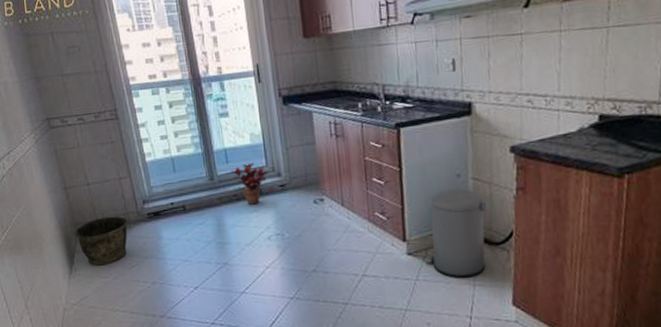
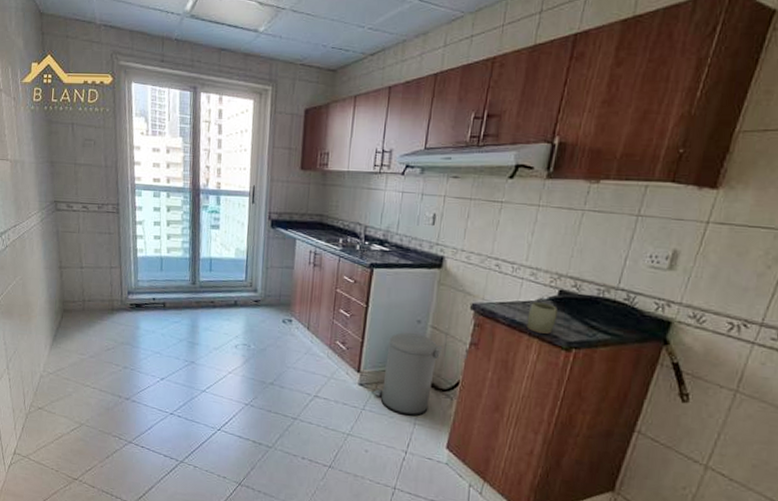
bucket: present [75,216,128,266] -> none [62,300,112,343]
potted plant: present [230,162,268,205] -> none [212,275,245,314]
mug: none [571,131,602,165] -> present [526,302,558,334]

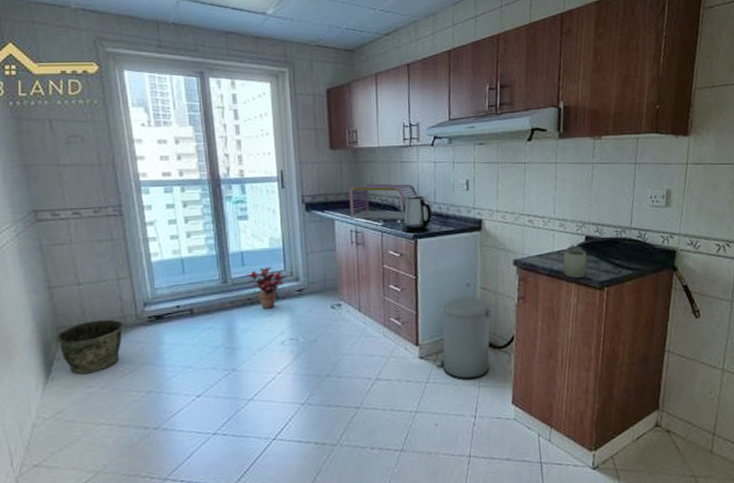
bucket: none [62,300,112,343] -> present [57,319,124,375]
potted plant: none [212,275,245,314] -> present [246,266,285,309]
dish rack: none [311,207,380,247] -> present [349,183,418,221]
kettle: none [361,223,392,263] -> present [403,194,432,234]

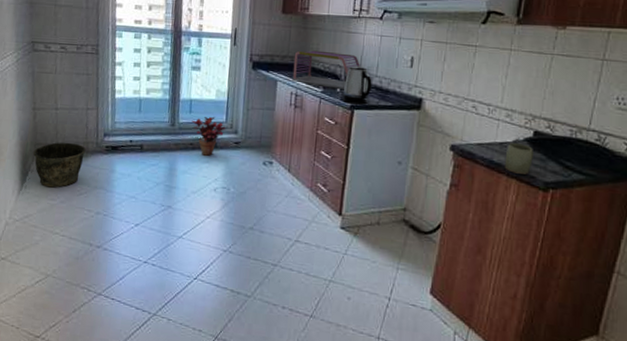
pedal bin: present [434,297,494,380] -> none [355,174,424,261]

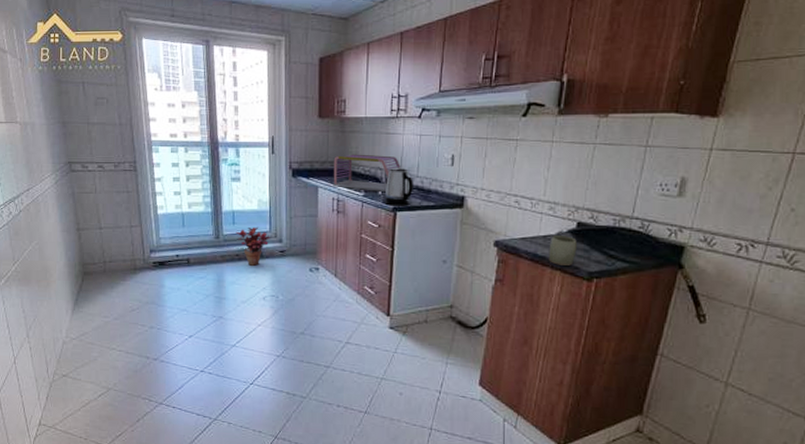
bucket: present [33,142,86,188] -> none [83,260,134,306]

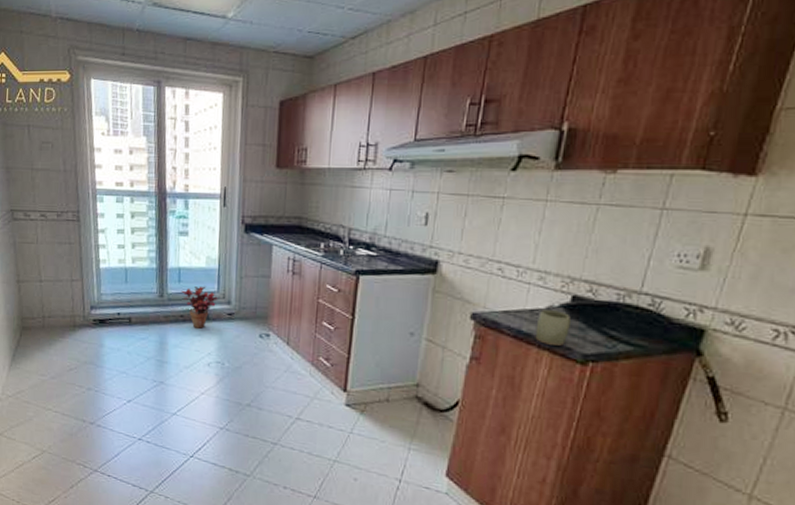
dish rack: present [333,154,401,192] -> none [289,209,366,252]
kettle: present [384,167,413,206] -> none [346,225,380,270]

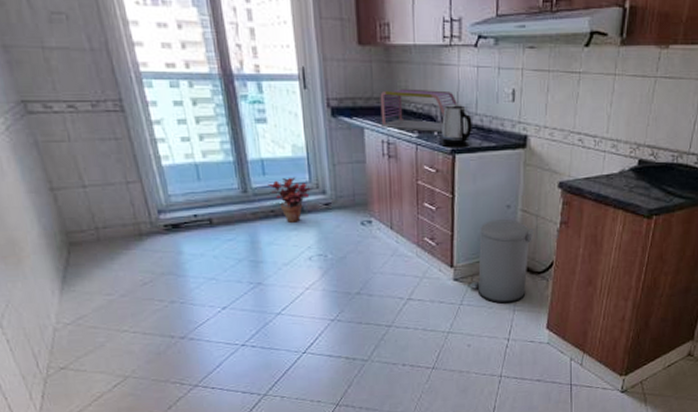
dish rack: none [289,209,366,252] -> present [380,88,457,132]
kettle: none [346,225,380,270] -> present [441,104,472,148]
pedal bin: none [361,346,440,441] -> present [469,219,535,304]
mug: present [535,310,571,346] -> none [611,174,638,204]

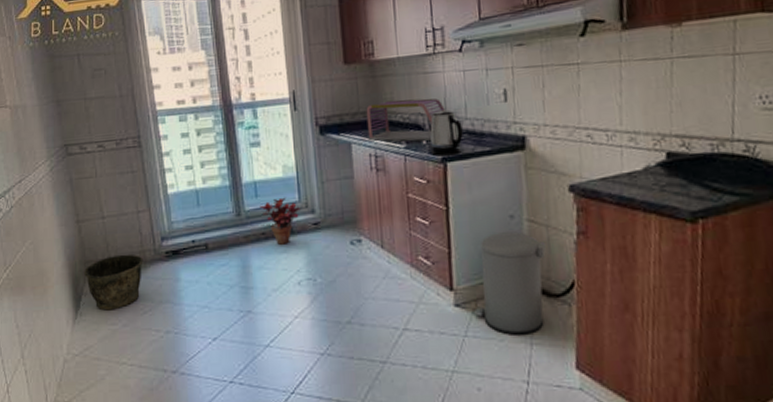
bucket: none [67,225,139,282] -> present [84,254,144,311]

